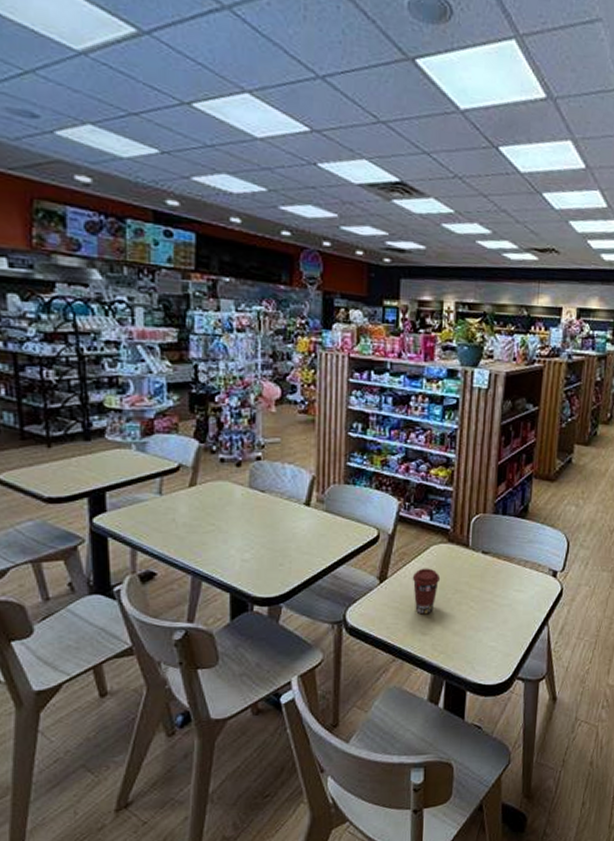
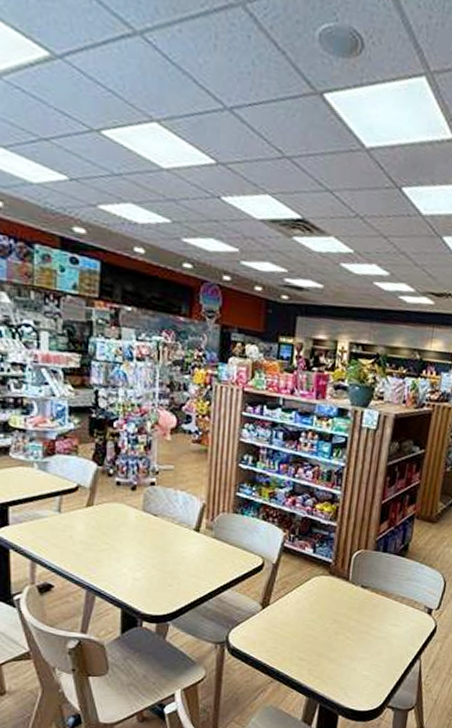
coffee cup: present [412,568,441,615] -> none [293,597,320,641]

